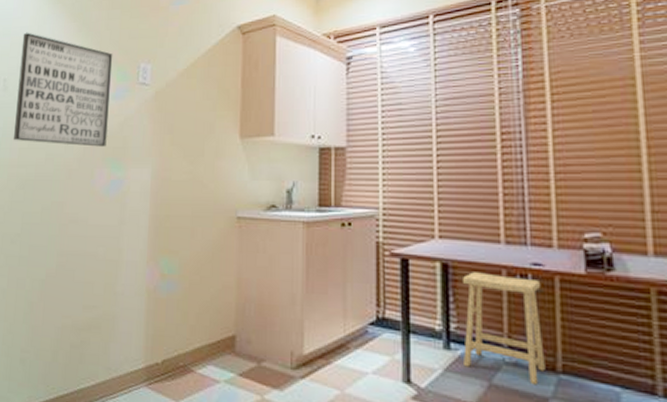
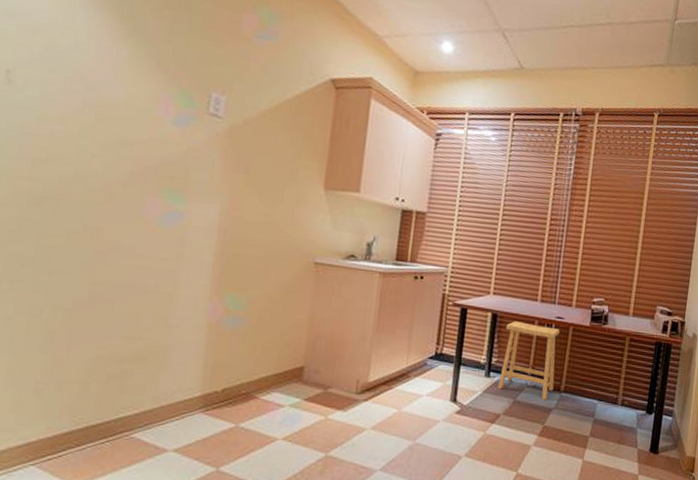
wall art: present [14,32,113,147] -> none [23,18,176,175]

